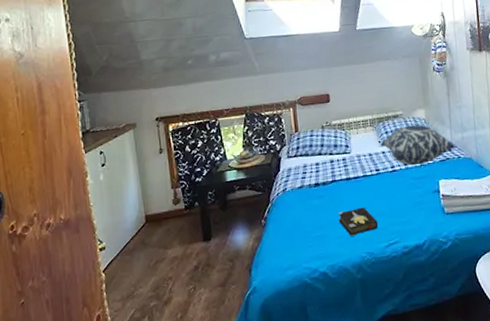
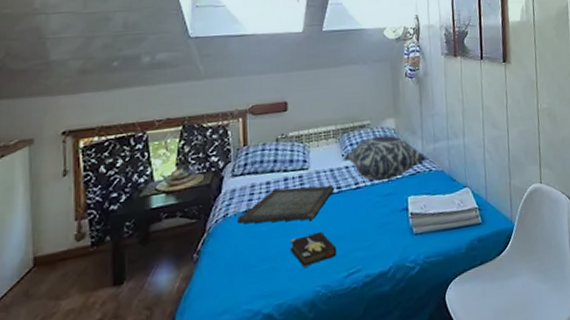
serving tray: none [294,167,373,198] -> present [238,185,334,224]

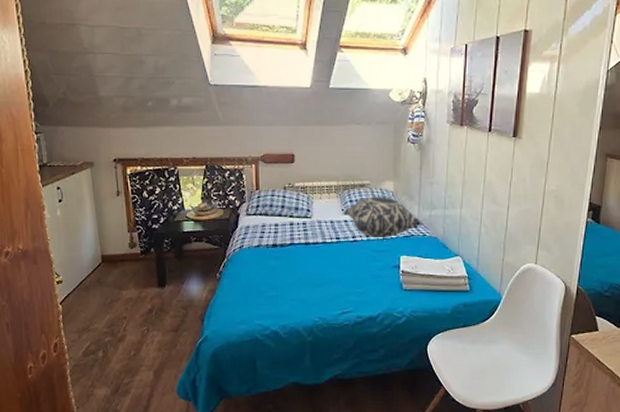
serving tray: present [238,185,334,224] -> none [251,231,333,262]
hardback book: present [289,231,337,268] -> none [293,273,334,300]

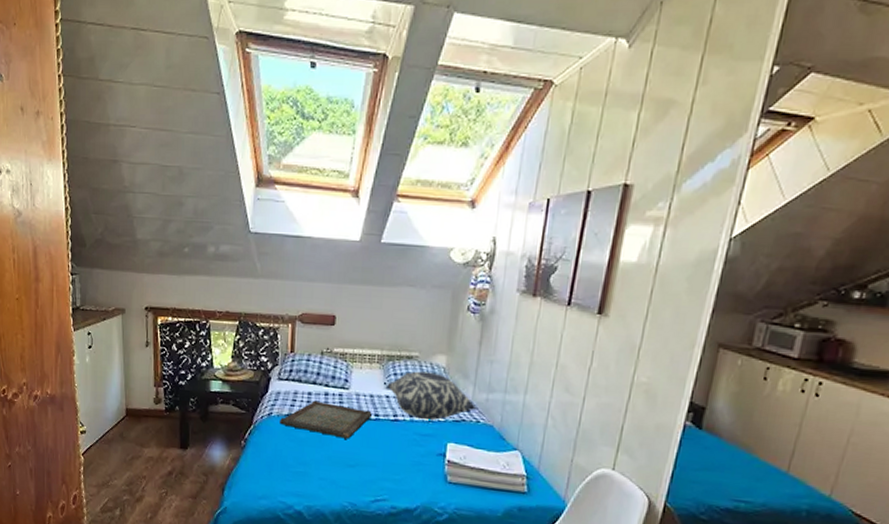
serving tray: none [251,231,333,262] -> present [280,400,372,439]

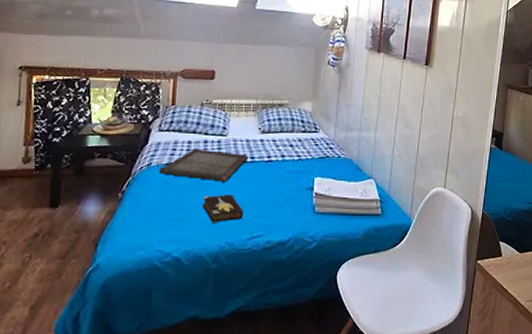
hardback book: none [323,452,368,482] -> present [202,194,244,223]
cushion: present [387,371,477,421] -> none [261,116,338,159]

